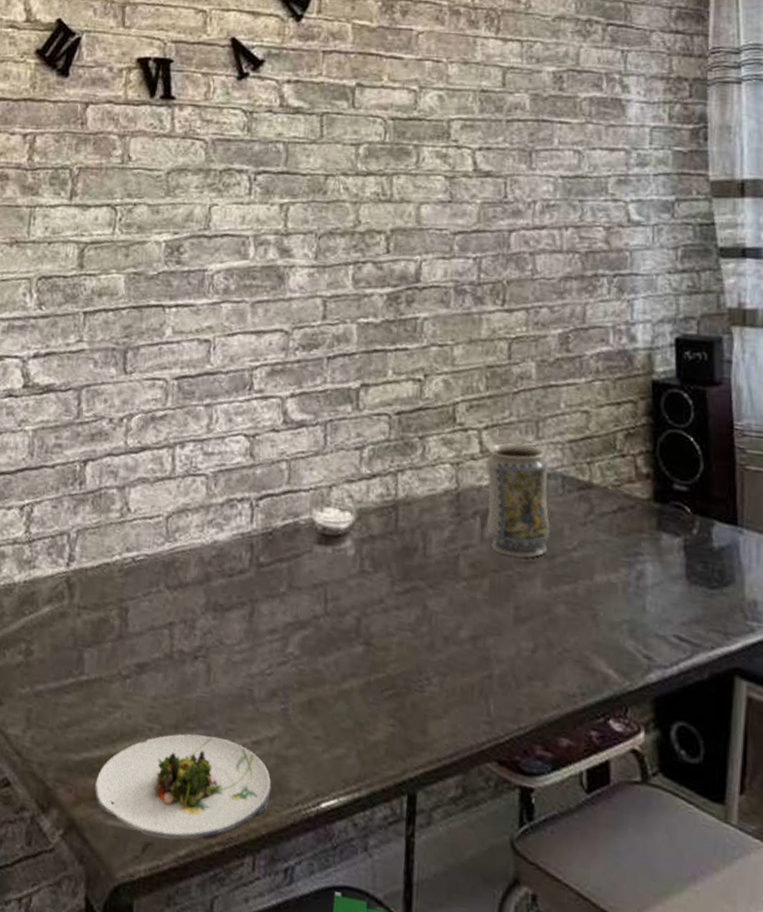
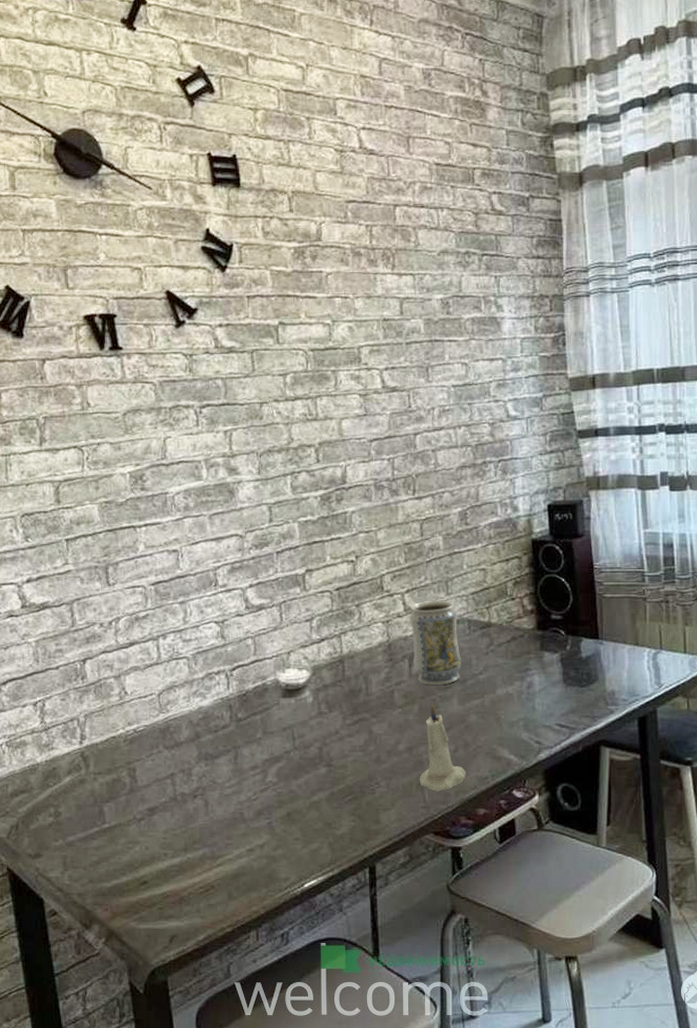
salad plate: present [94,733,272,840] -> none [126,851,265,930]
candle: none [483,579,547,704] -> present [419,702,466,792]

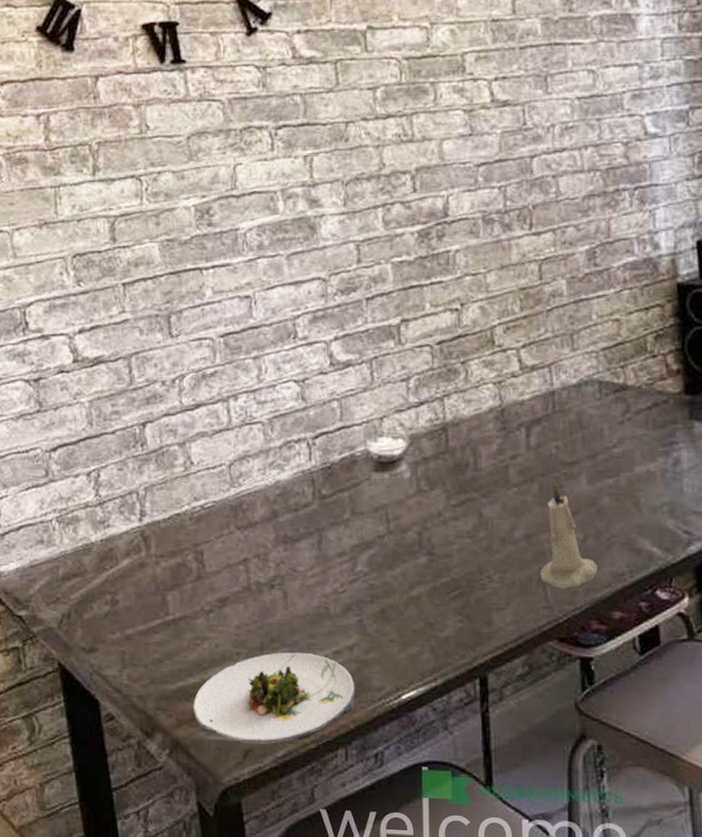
salad plate: none [126,851,265,930] -> present [193,652,356,744]
vase: present [409,600,462,685] -> none [526,357,591,460]

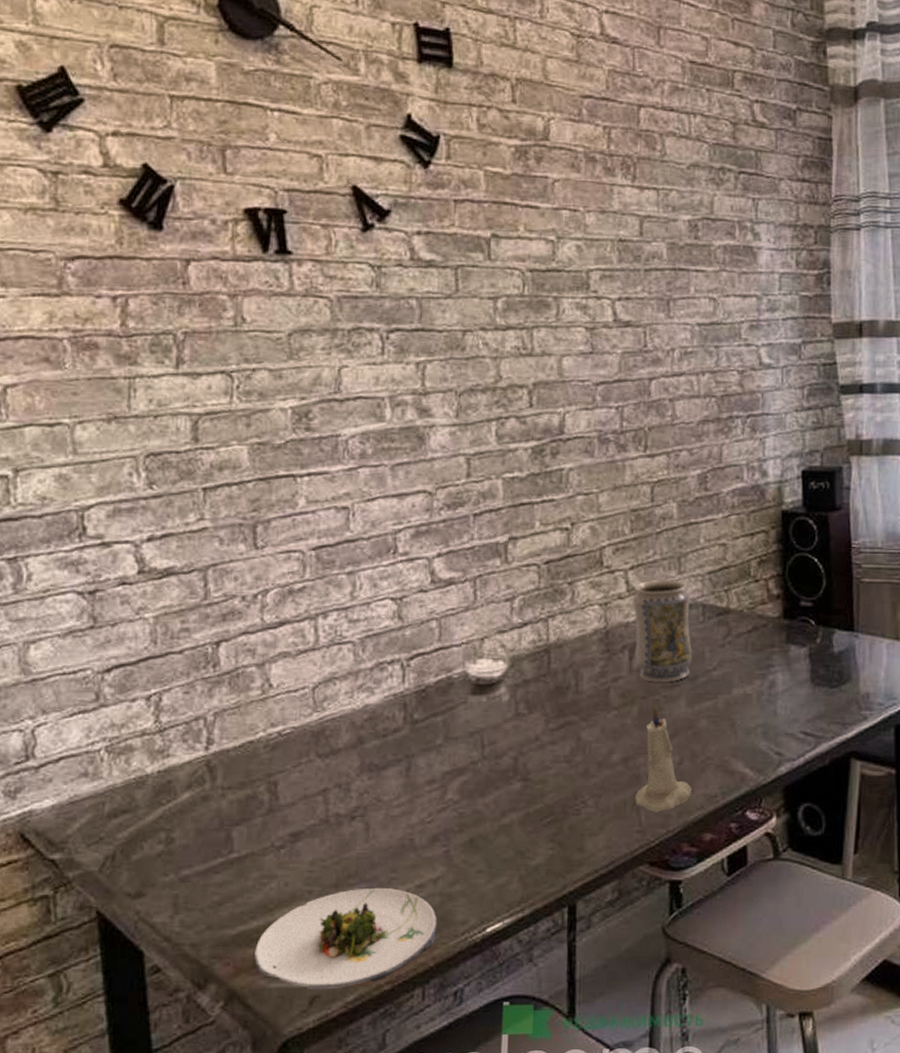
vase: none [526,357,591,460] -> present [632,579,693,683]

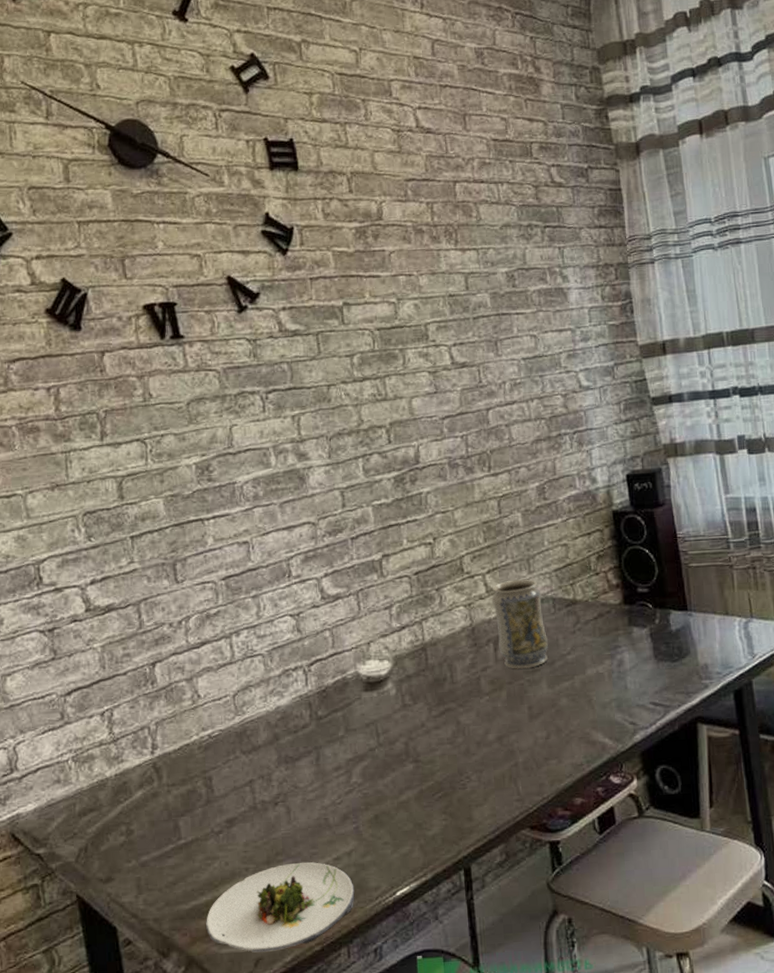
candle: present [635,703,692,813] -> none [511,687,560,783]

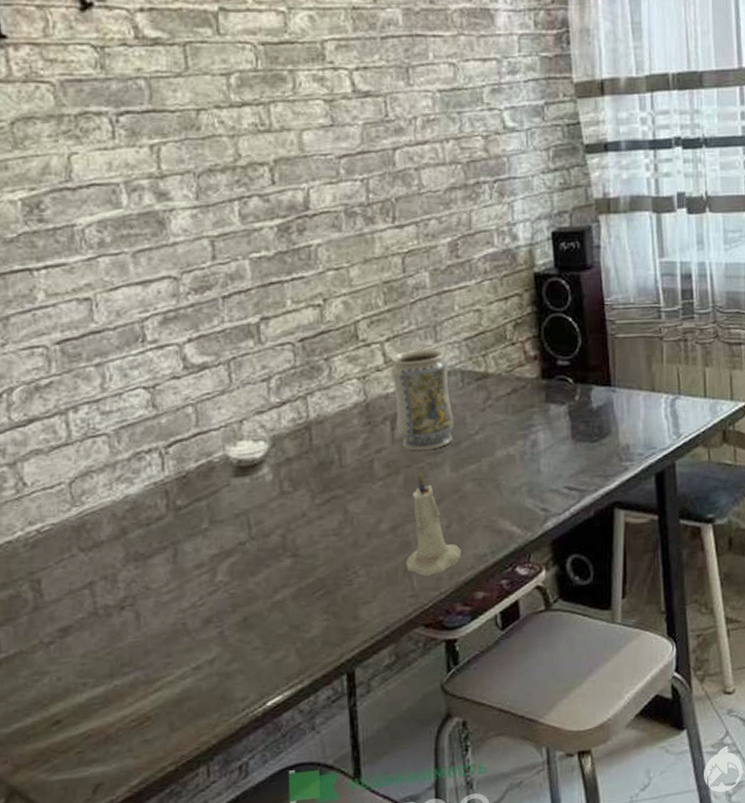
salad plate: present [206,861,355,953] -> none [32,672,217,778]
candle: none [511,687,560,783] -> present [405,471,461,576]

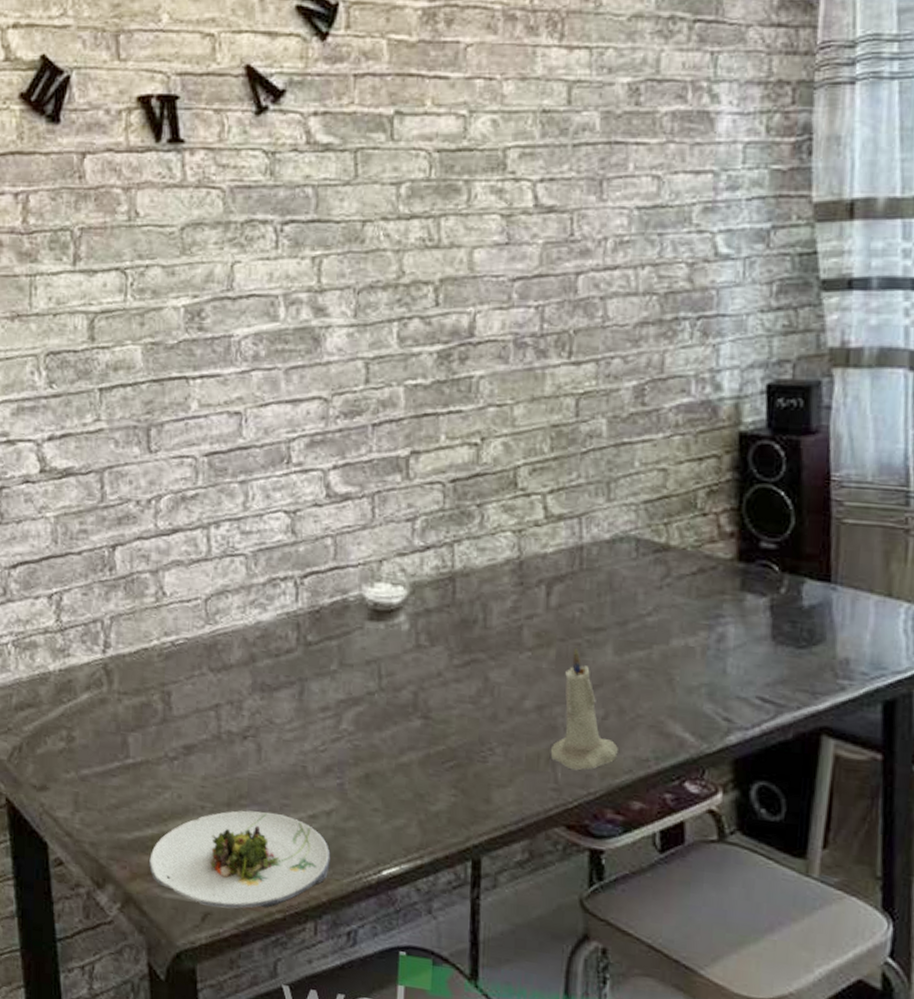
salad plate: none [32,672,217,778] -> present [149,810,331,909]
vase: present [390,348,455,451] -> none [551,507,623,626]

